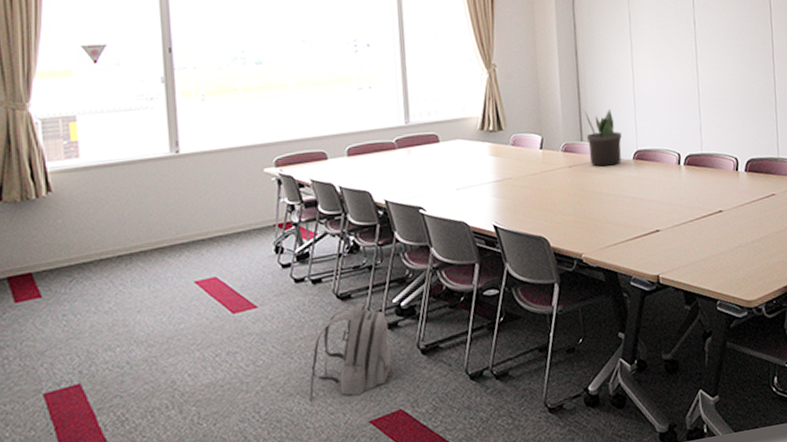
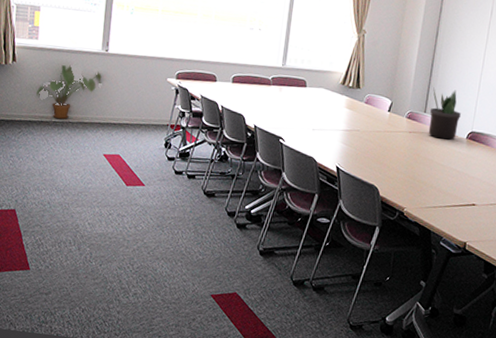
house plant: none [88,180,176,252] -> present [36,65,102,120]
backpack: present [309,302,391,403] -> none [170,202,239,273]

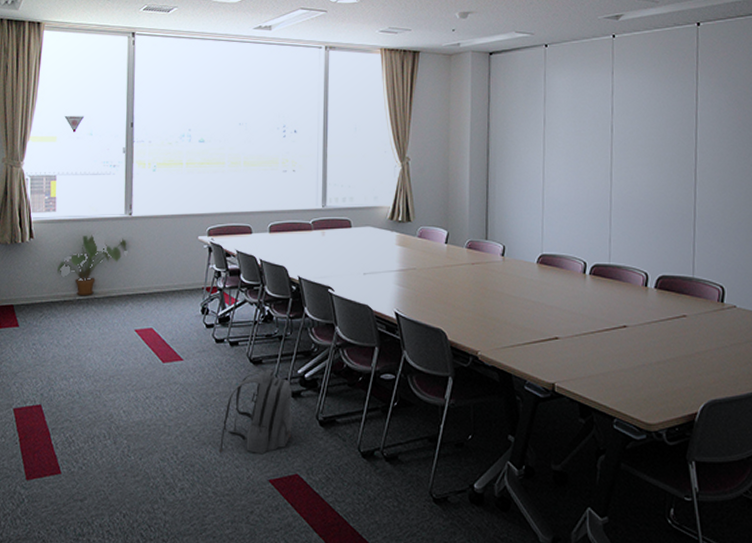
backpack: none [170,202,239,273] -> present [220,369,292,455]
planter: present [428,87,461,140] -> none [491,210,527,267]

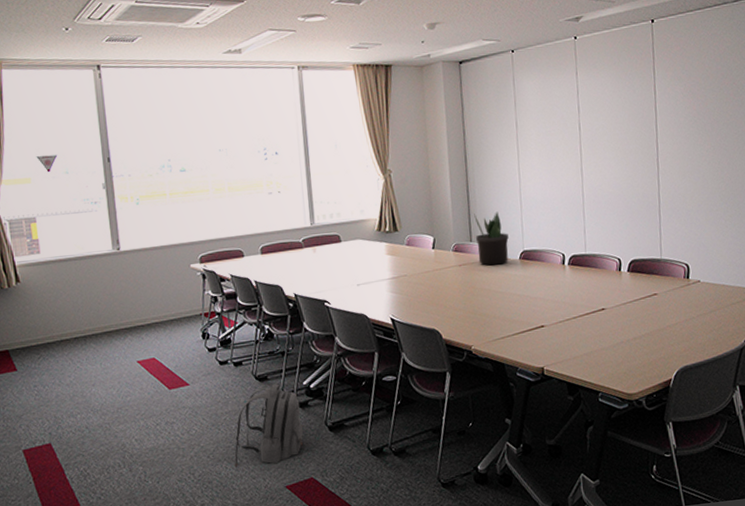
house plant: present [57,235,127,296] -> none [49,273,119,335]
planter: none [491,210,527,267] -> present [474,211,509,266]

